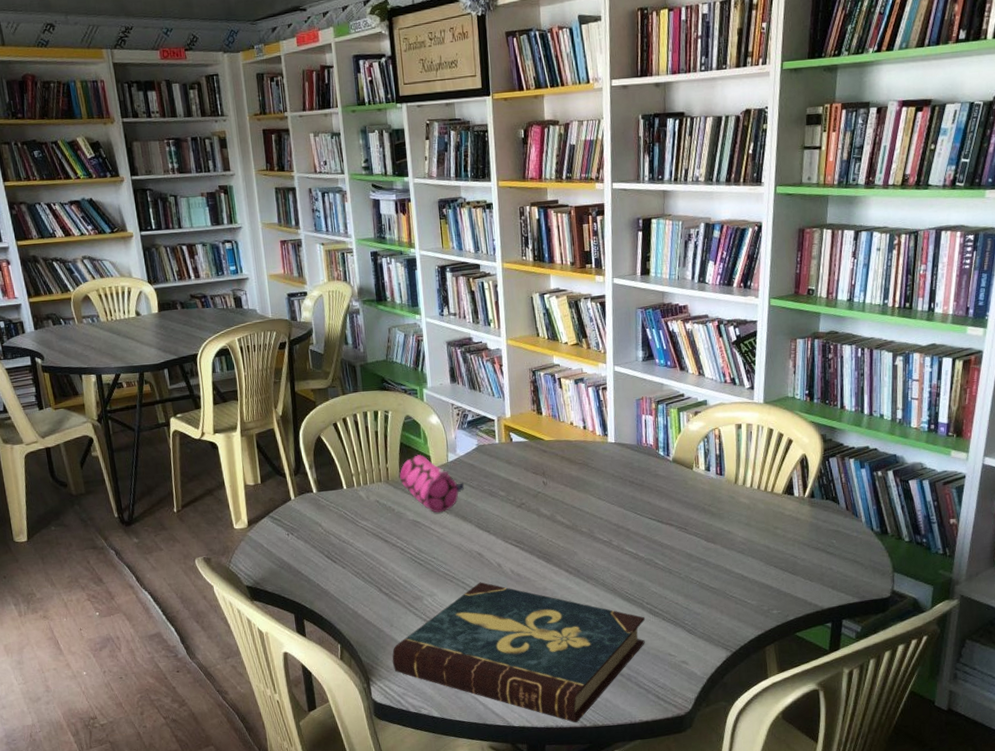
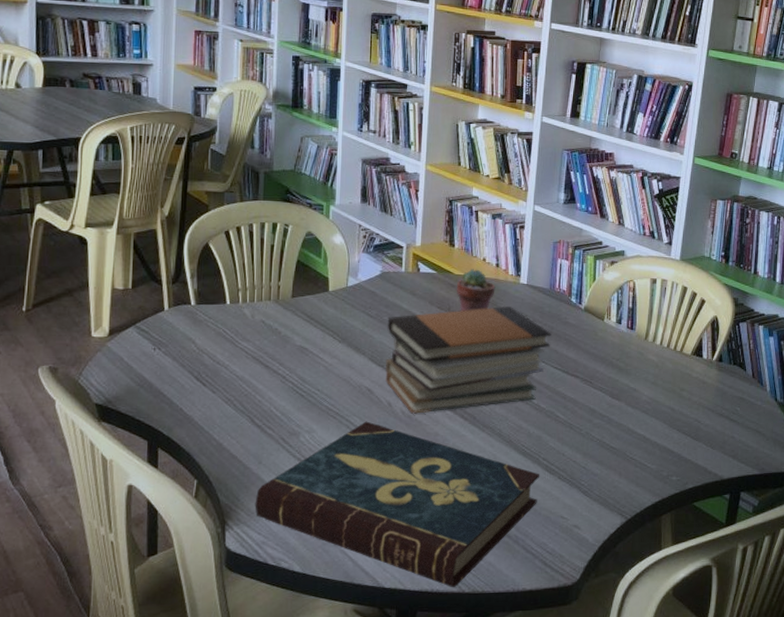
pencil case: present [400,454,464,513] -> none [292,275,361,341]
book stack: none [488,464,644,572] -> present [385,305,551,414]
potted succulent: none [548,433,585,475] -> present [456,269,496,312]

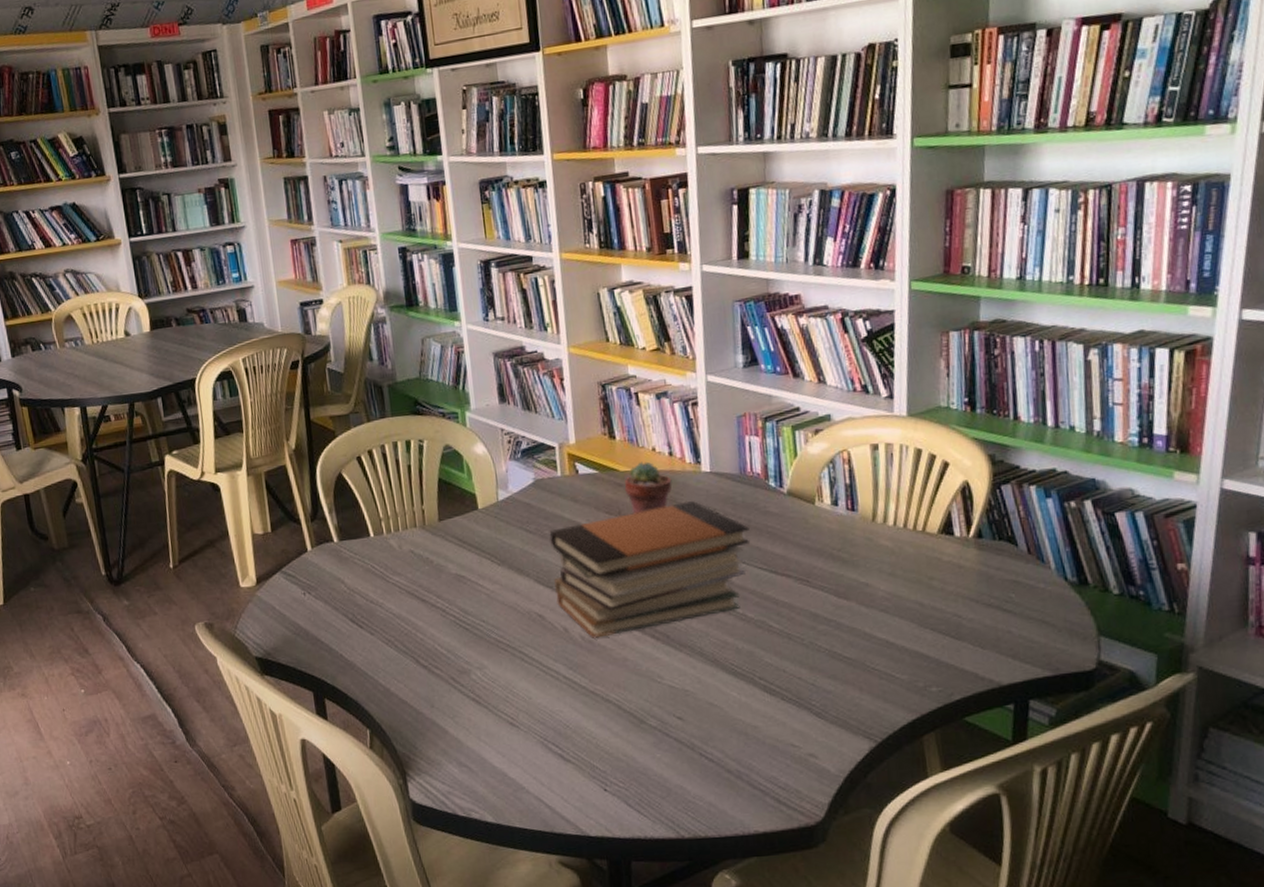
book: present [255,421,540,588] -> none [433,651,759,834]

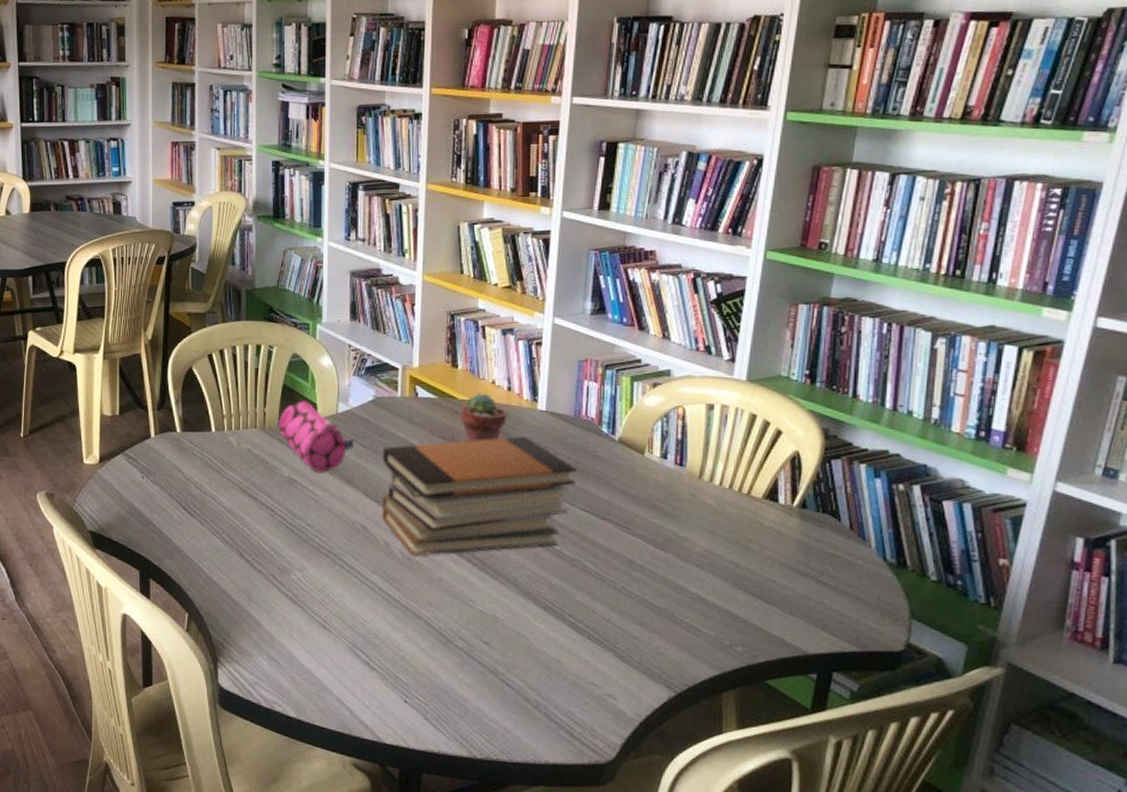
pencil case: none [439,492,519,565] -> present [279,401,353,473]

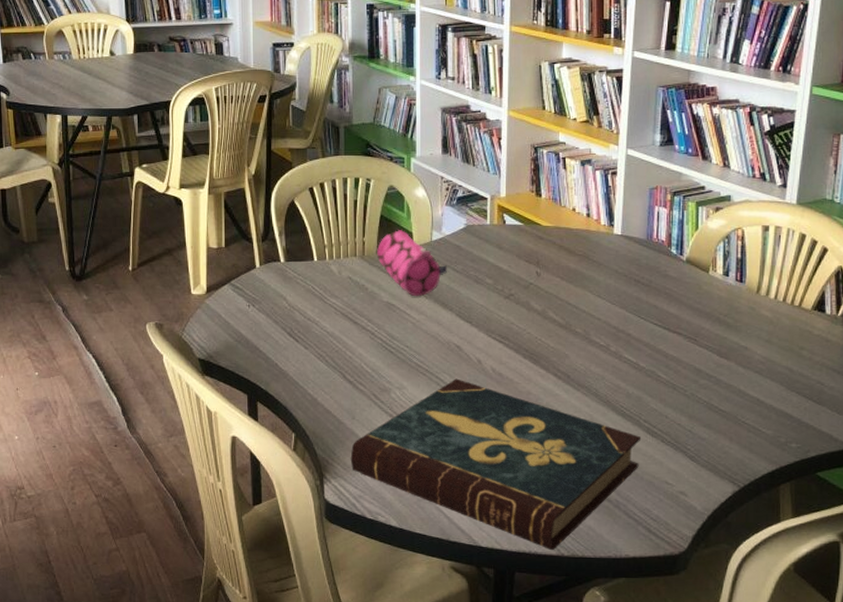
book: none [246,561,565,752] -> present [350,378,642,551]
book stack: present [380,435,577,556] -> none [473,258,650,372]
potted succulent: present [460,393,507,442] -> none [544,220,587,265]

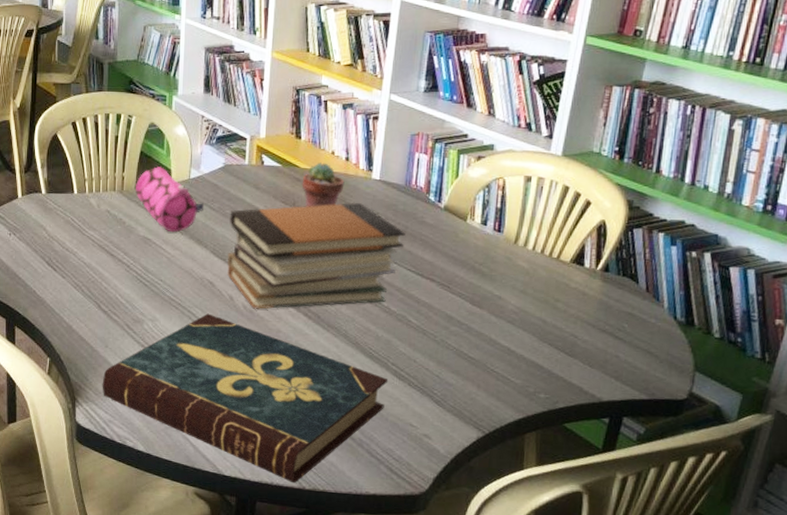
book stack: none [473,258,650,372] -> present [227,202,405,309]
potted succulent: none [544,220,587,265] -> present [302,162,345,207]

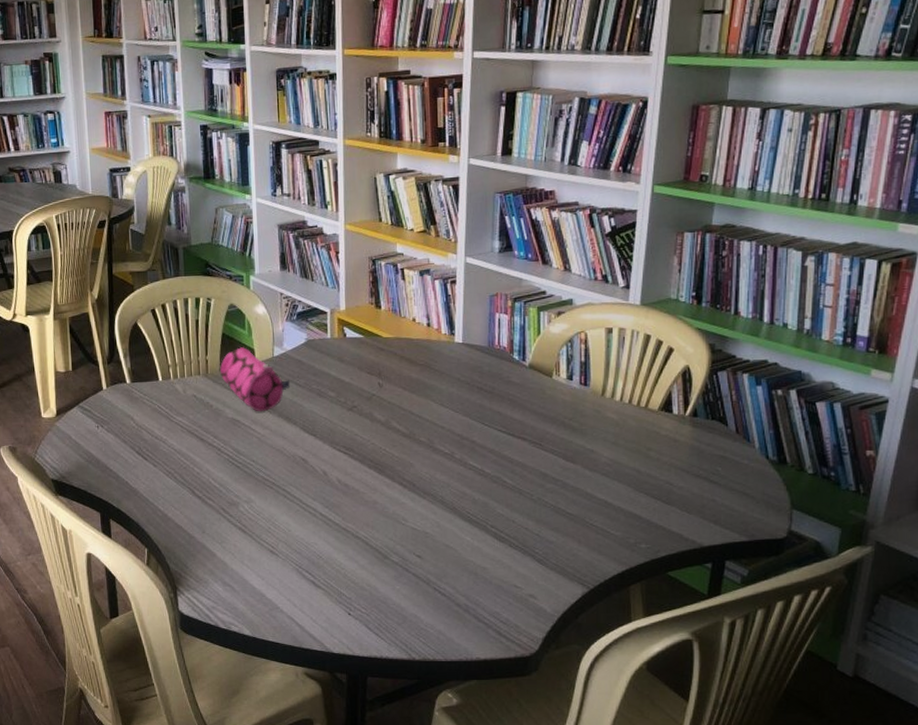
book: present [102,313,388,484] -> none [202,490,489,655]
book stack: present [227,202,405,309] -> none [316,367,493,482]
potted succulent: present [302,162,345,207] -> none [385,330,428,376]

